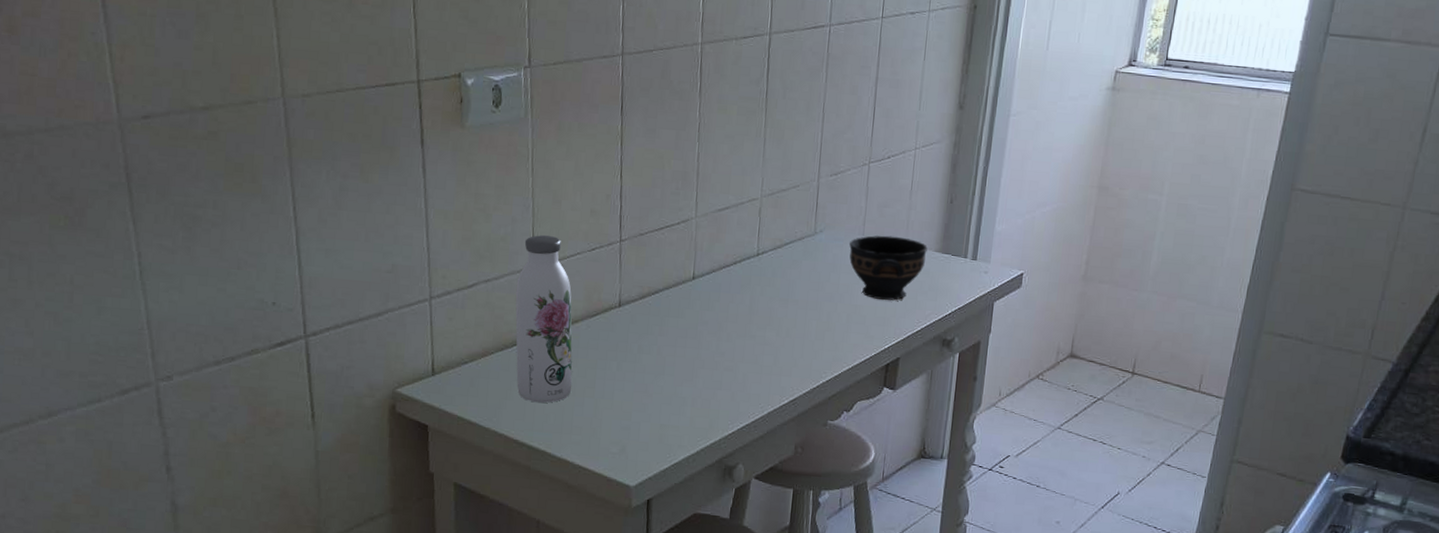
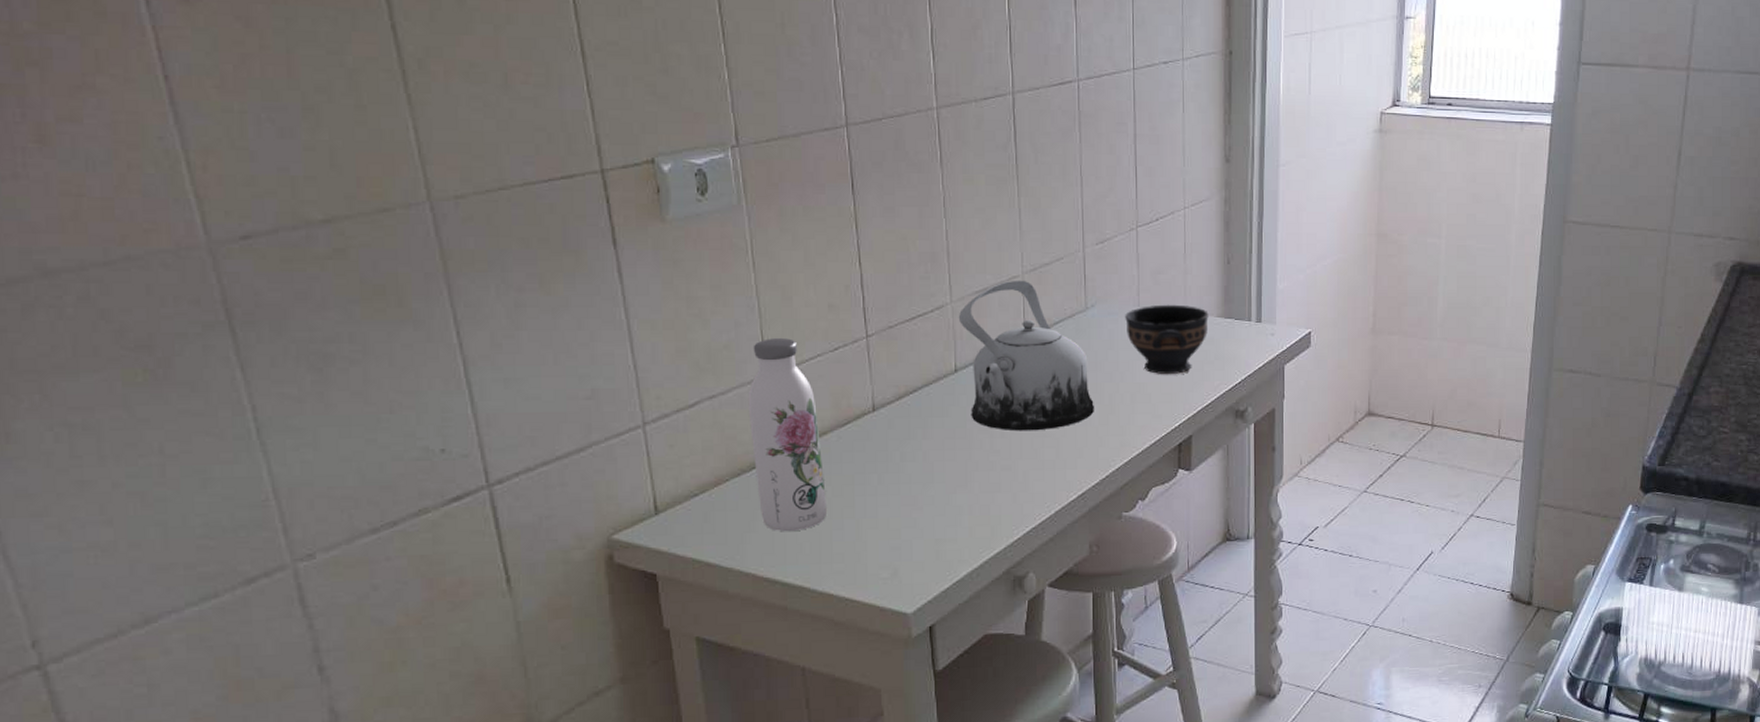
teapot: none [700,202,813,339] -> present [958,280,1094,431]

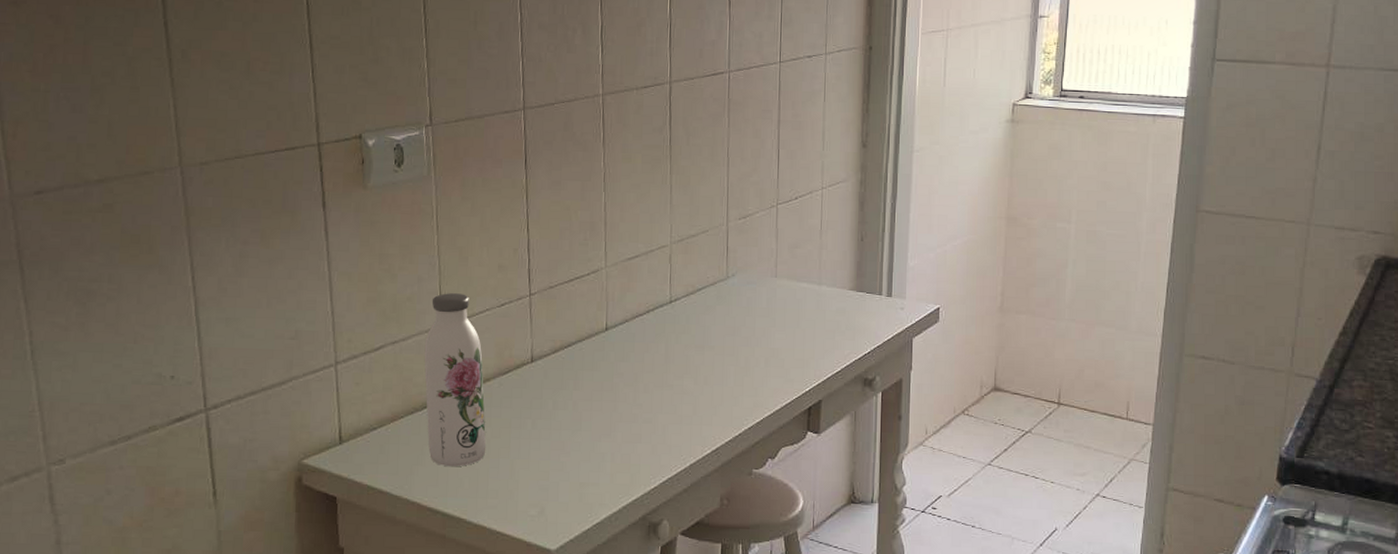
teapot: present [958,280,1094,431] -> none [611,249,731,388]
bowl: present [1125,304,1209,375] -> none [763,276,842,343]

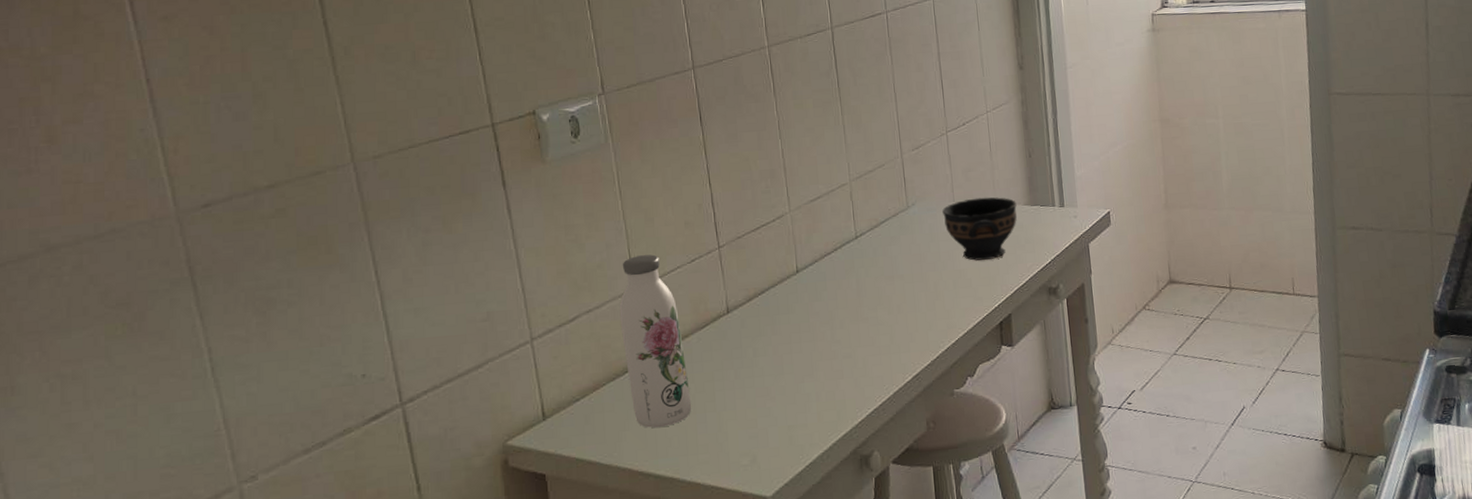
bowl: none [763,276,842,343] -> present [942,197,1017,261]

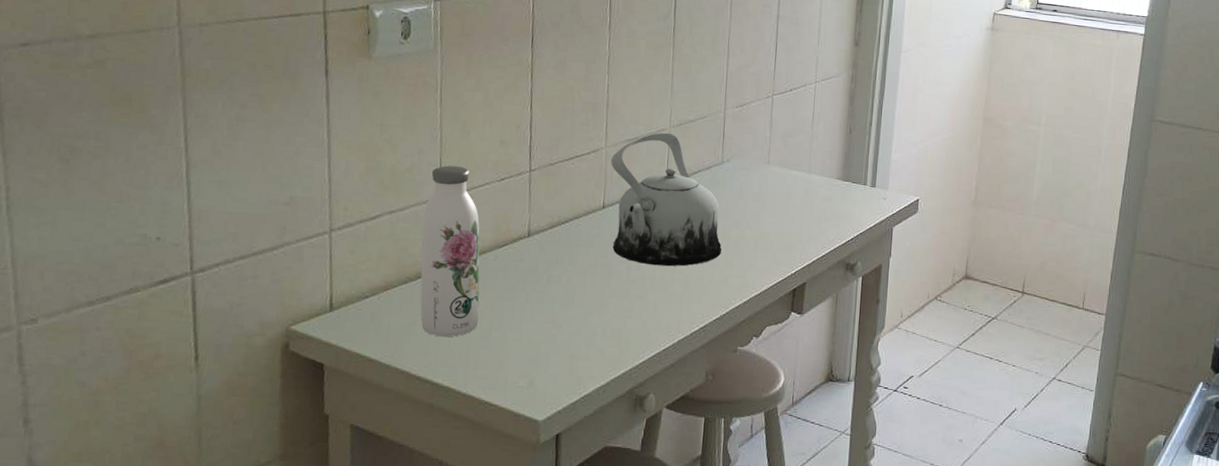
teapot: none [796,186,922,322] -> present [610,132,722,267]
bowl: present [942,197,1017,261] -> none [755,164,829,227]

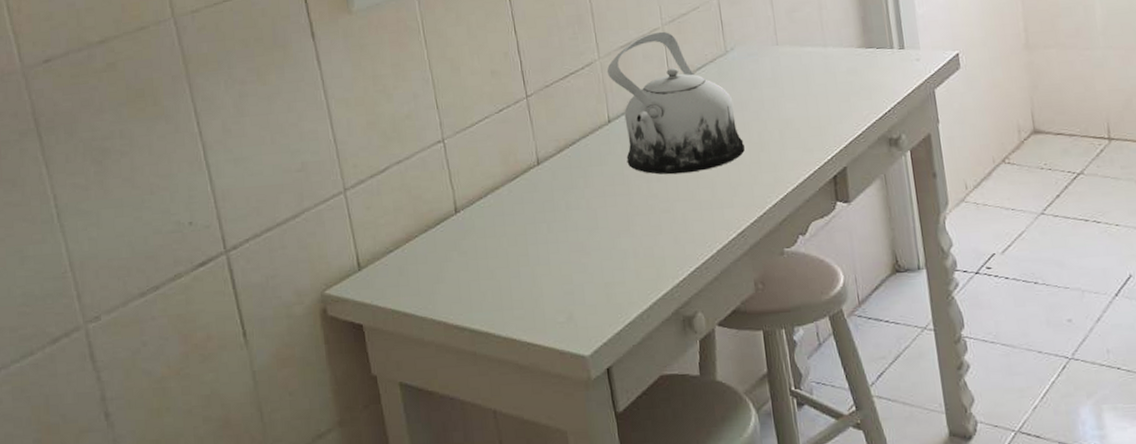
water bottle: present [420,165,480,337] -> none [428,104,504,282]

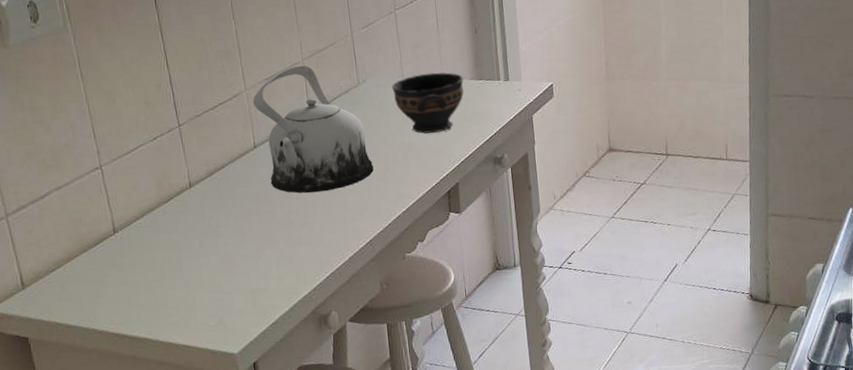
bowl: none [765,39,850,109] -> present [392,72,464,134]

